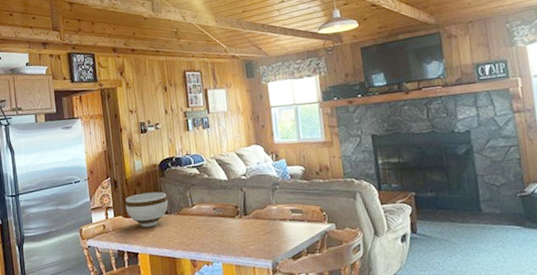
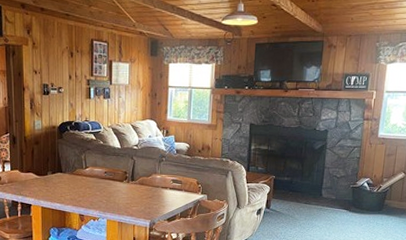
bowl: present [125,191,168,227] -> none [22,151,63,182]

